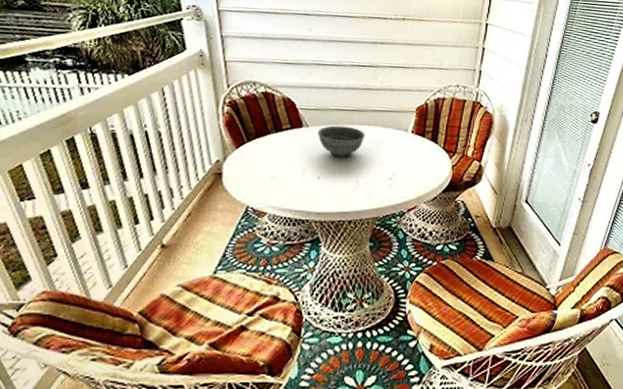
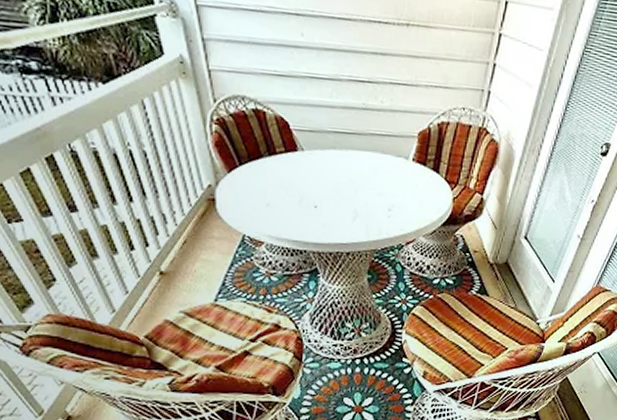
bowl: present [317,125,366,157] -> none [313,150,365,185]

